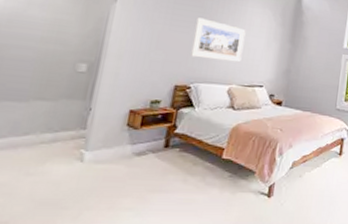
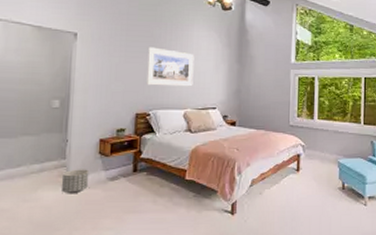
planter: none [76,141,113,169] -> present [62,169,89,194]

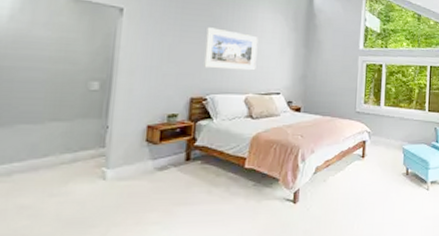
planter: present [62,169,89,194] -> none [99,158,134,186]

